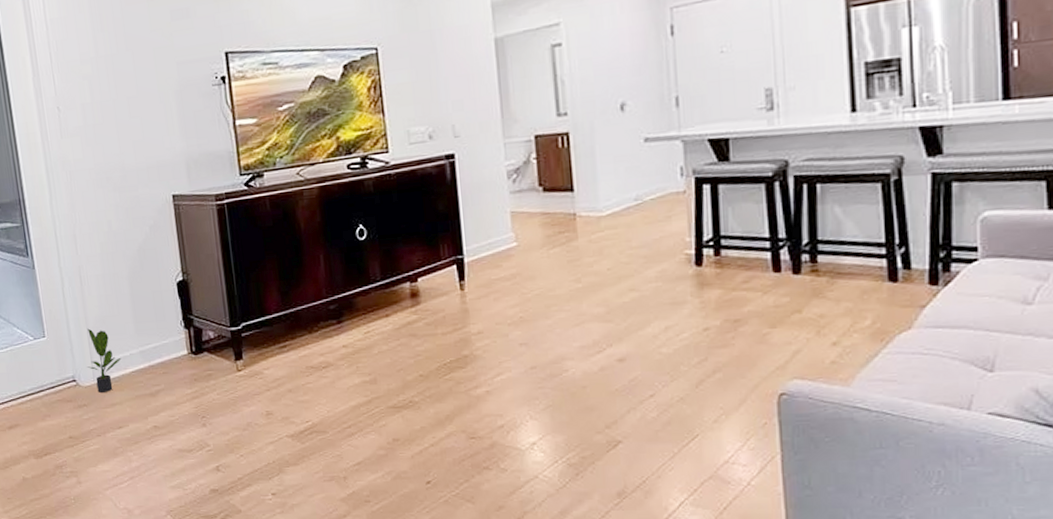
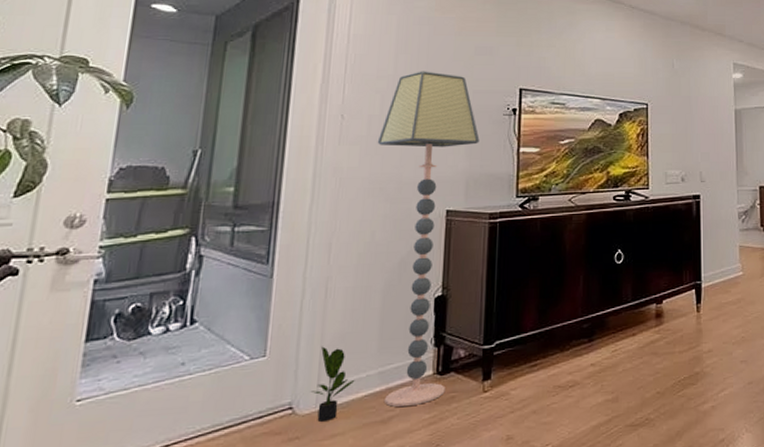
floor lamp: none [94,47,202,383] -> present [377,71,480,407]

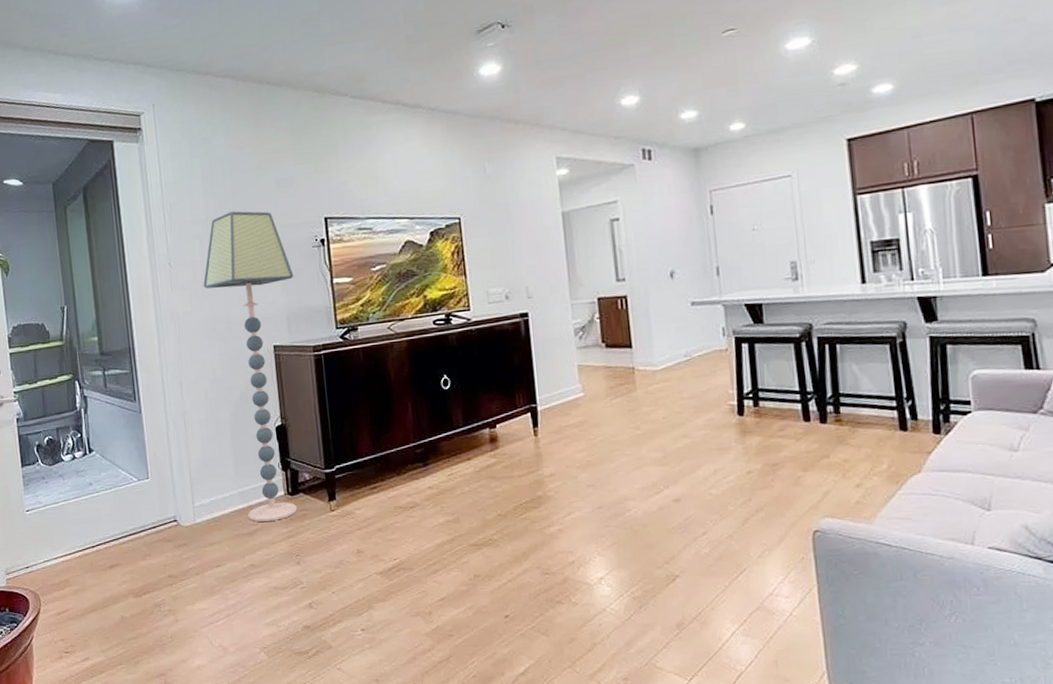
potted plant: present [310,346,355,422] -> none [188,470,221,532]

